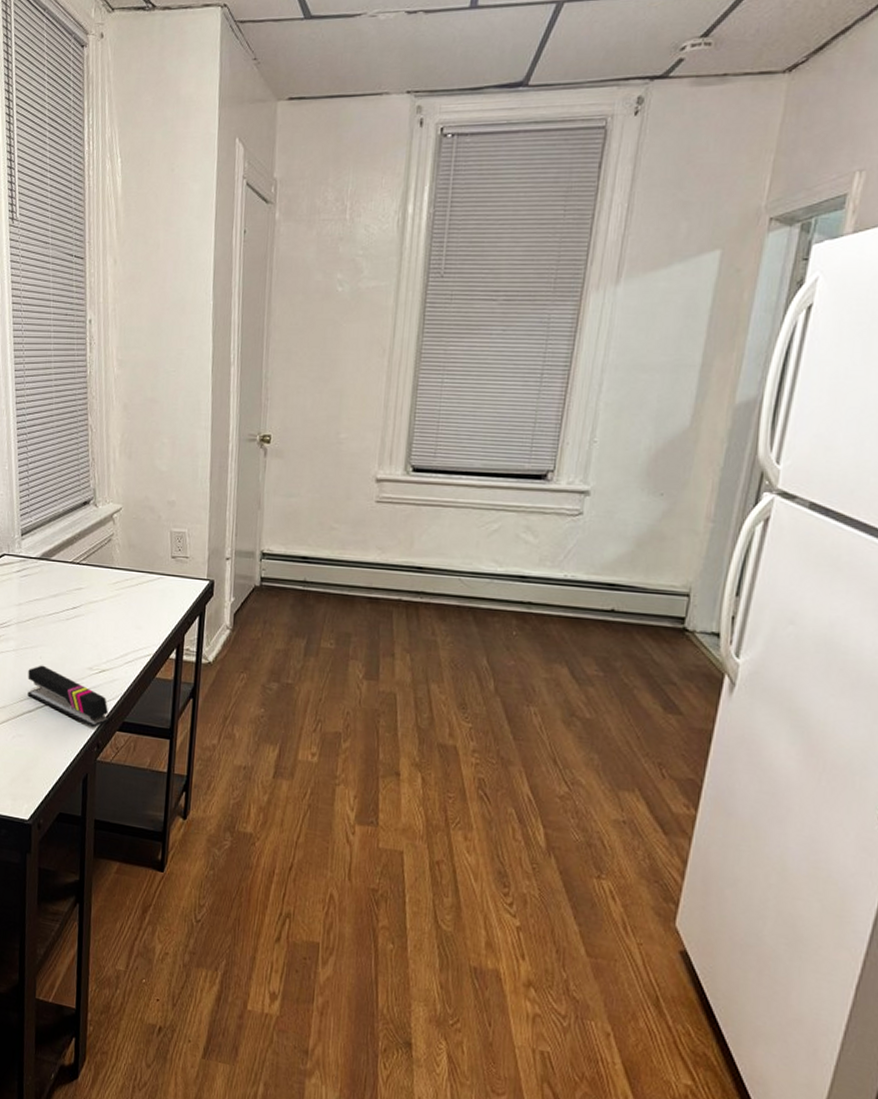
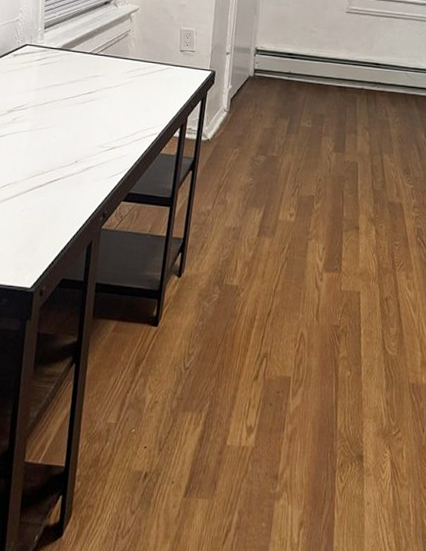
stapler: present [27,665,109,728] -> none [39,143,116,200]

